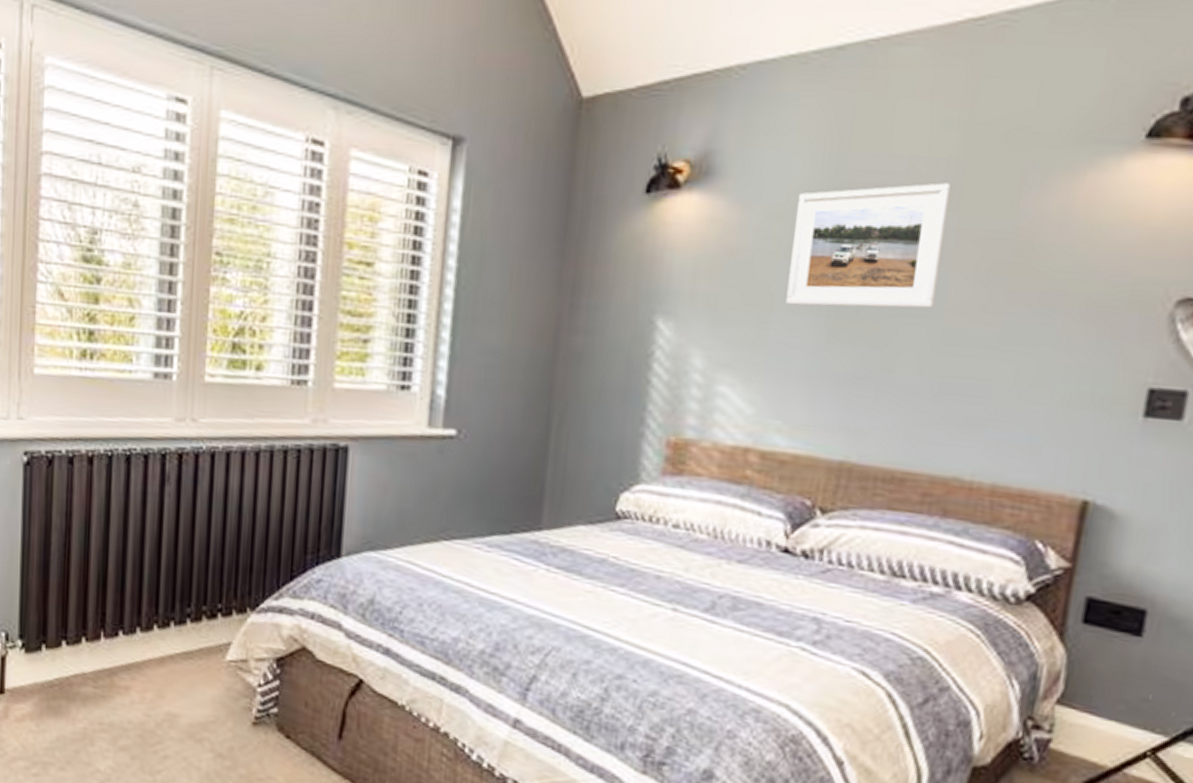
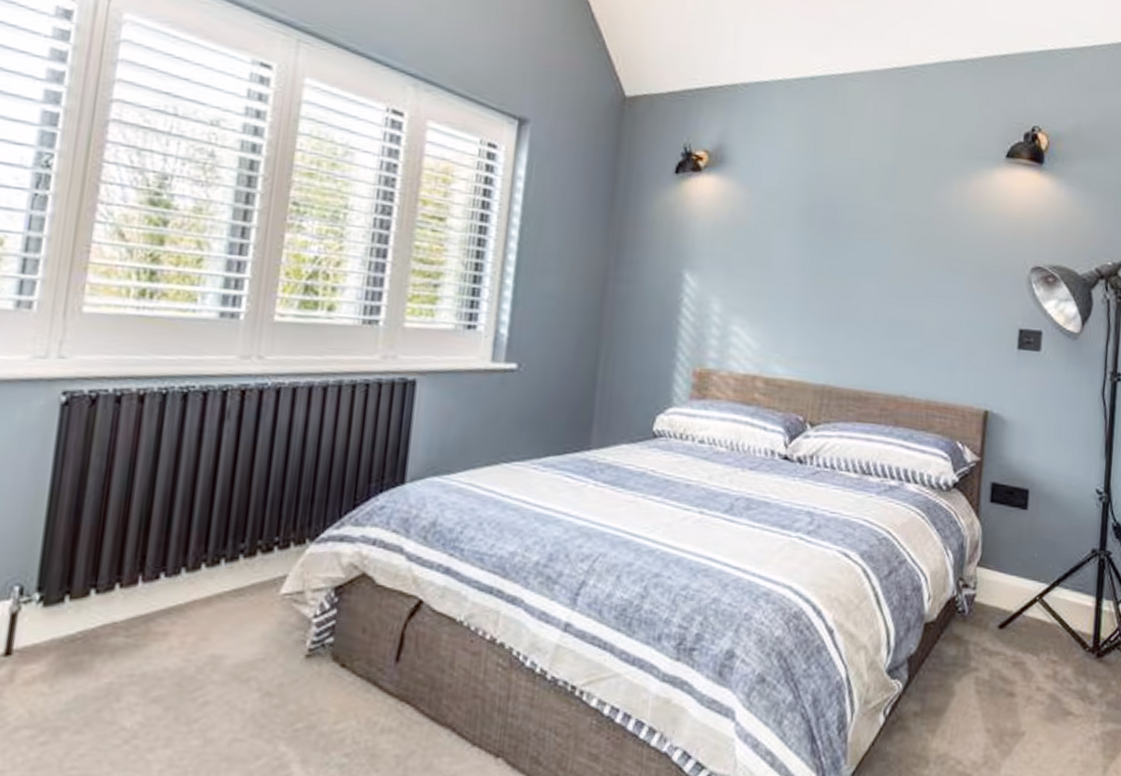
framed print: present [786,183,952,309] -> none [780,179,890,269]

